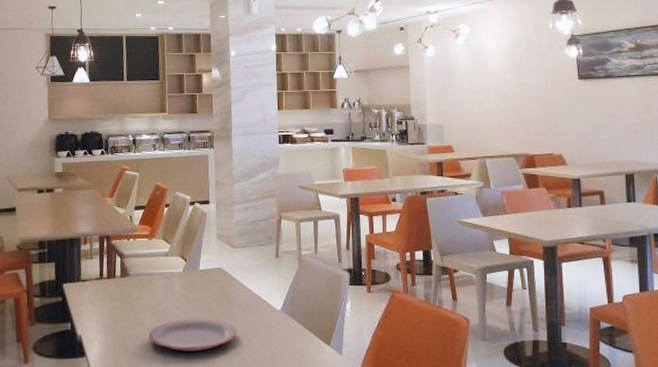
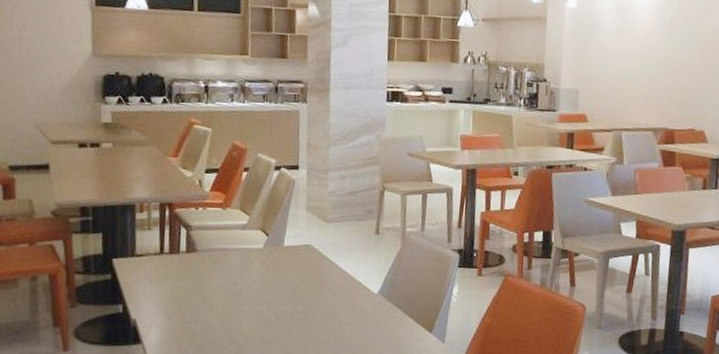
plate: present [148,319,237,351] -> none [219,301,326,338]

